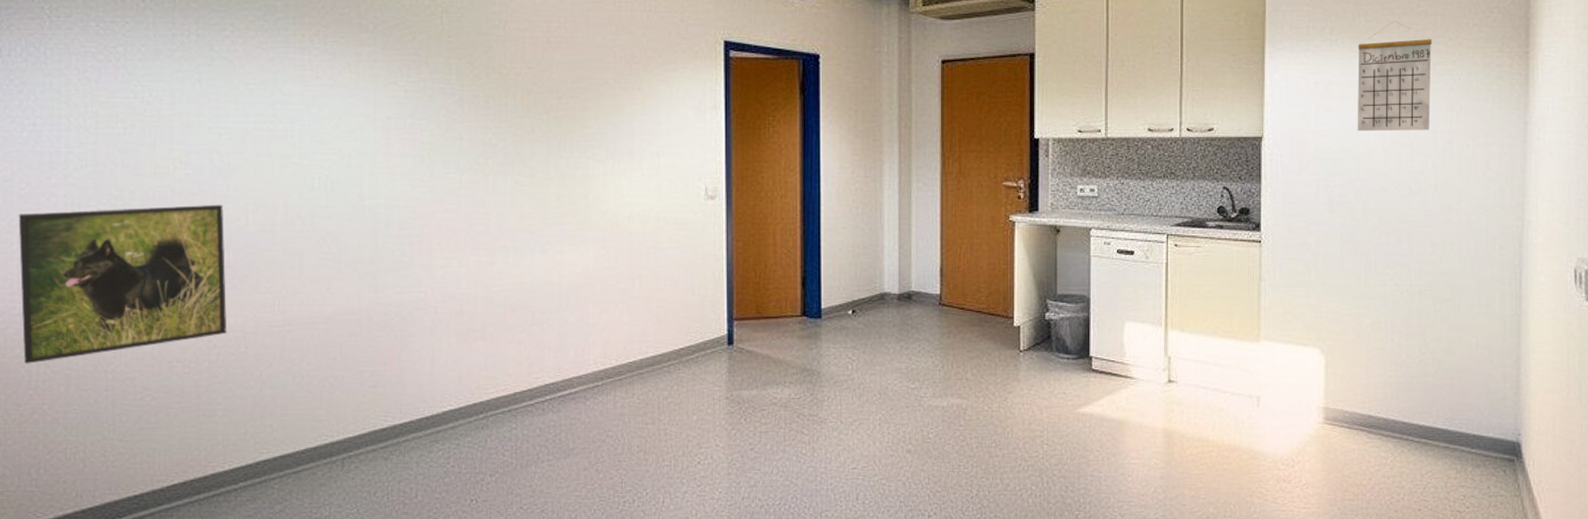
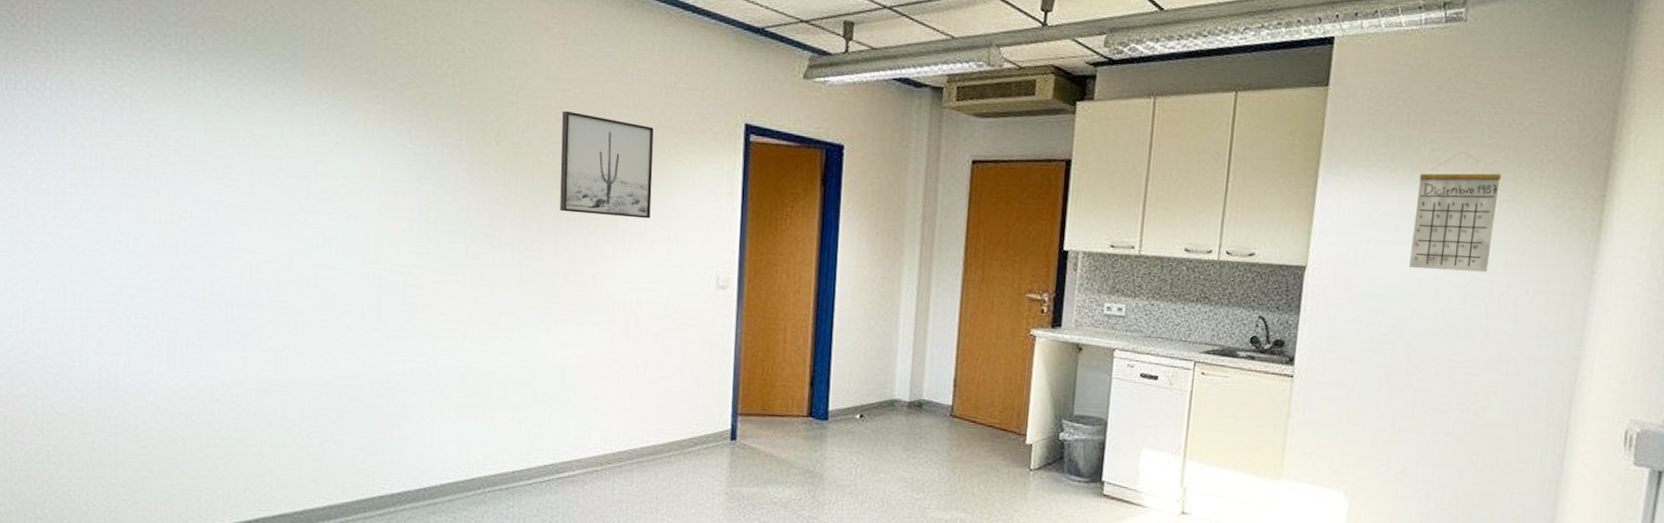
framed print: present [18,204,226,364] -> none [24,252,229,404]
wall art: none [548,40,638,137] -> present [560,110,654,219]

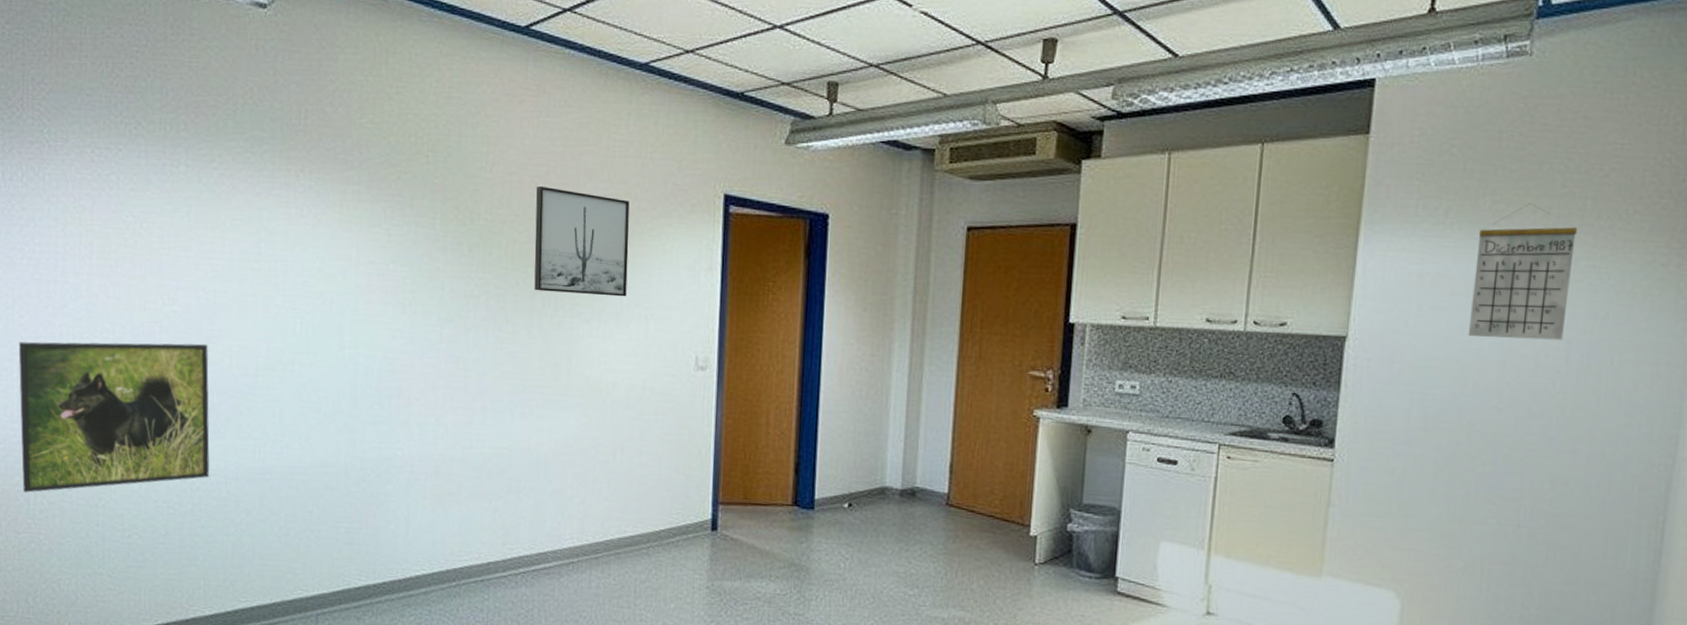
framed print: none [24,252,229,404] -> present [18,341,210,493]

